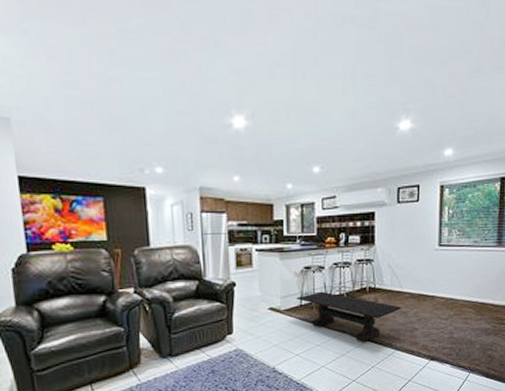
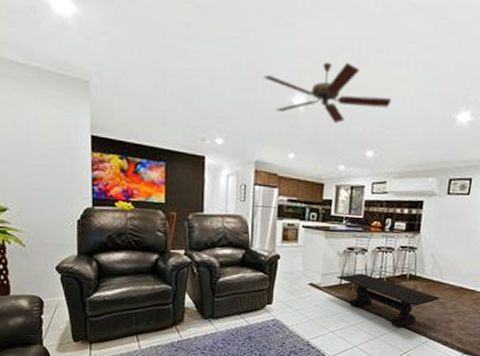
ceiling fan: none [199,79,332,141] -> present [263,61,391,123]

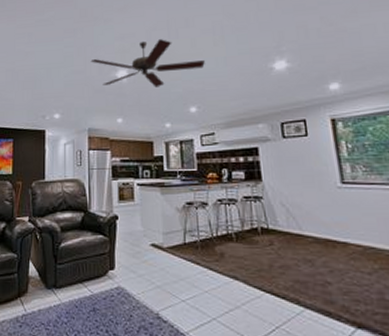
coffee table: present [337,273,440,329] -> none [179,229,305,295]

